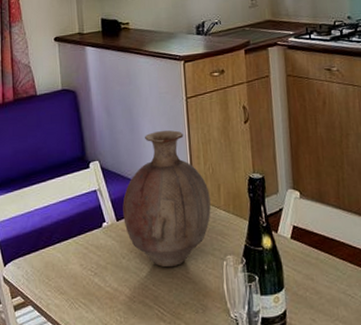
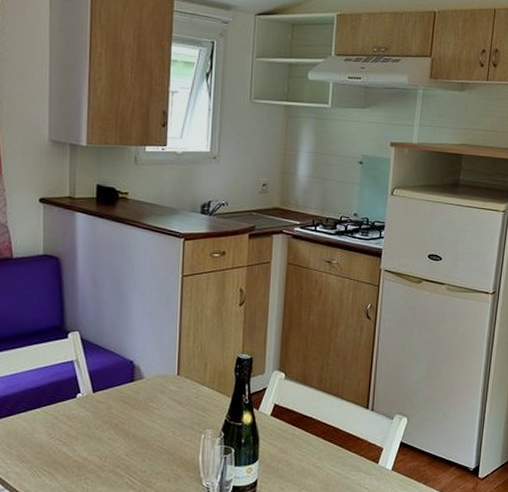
vase: present [122,130,211,268] -> none [101,307,196,439]

